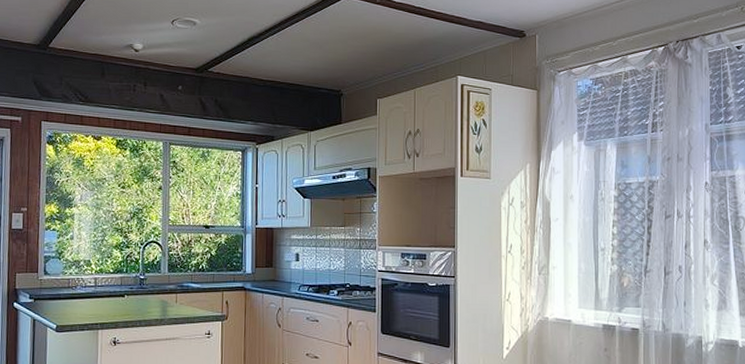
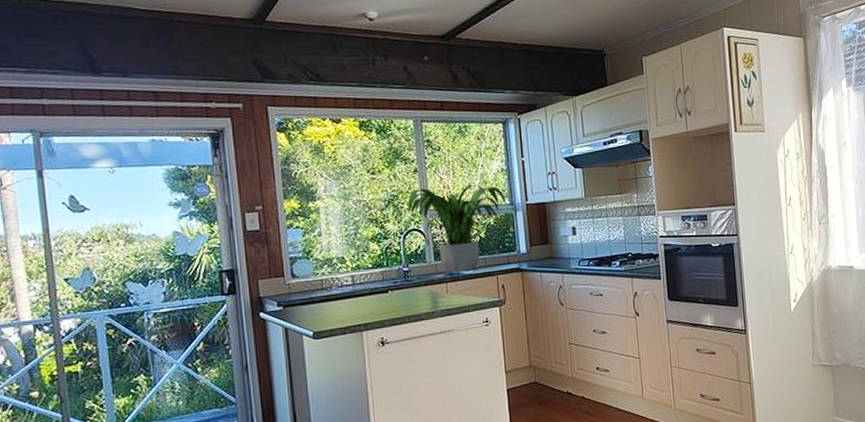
potted plant: none [149,205,238,285] -> present [407,184,506,273]

